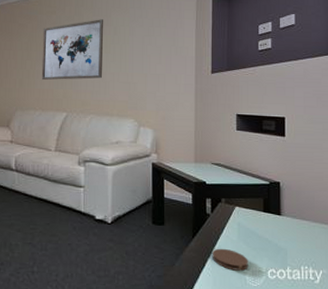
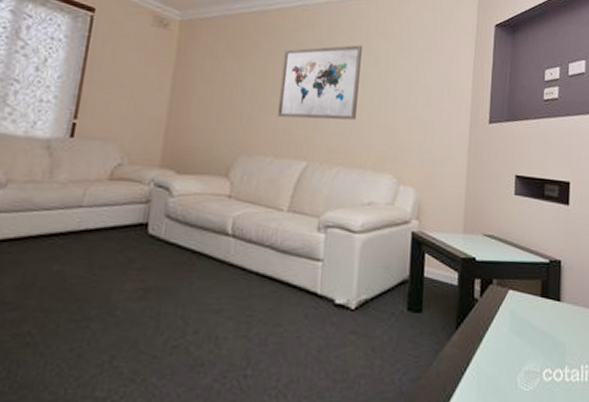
coaster: present [213,248,248,271] -> none [479,342,521,371]

